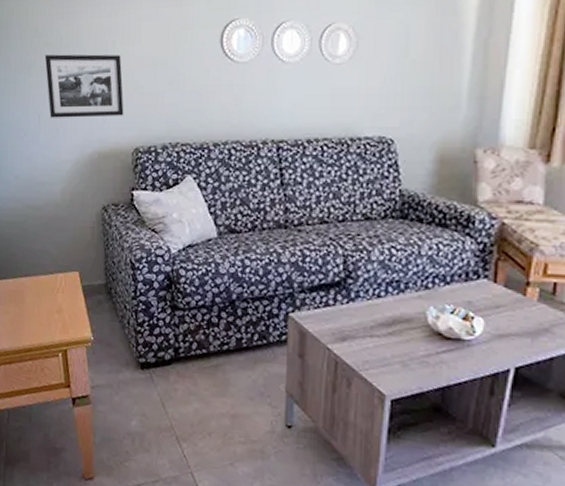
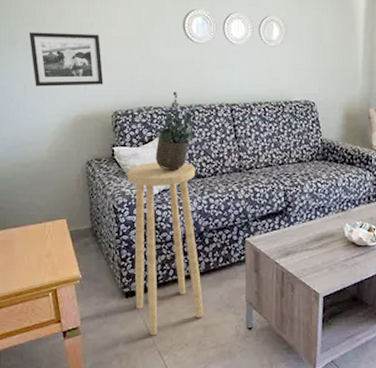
stool: none [147,211,232,418] -> present [127,162,204,336]
potted plant: none [180,124,237,223] -> present [155,92,200,171]

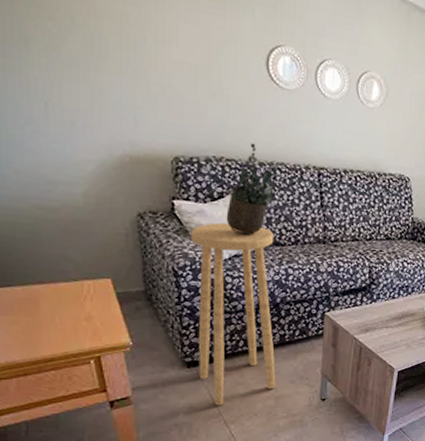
picture frame: present [28,32,104,87] -> none [49,31,160,121]

